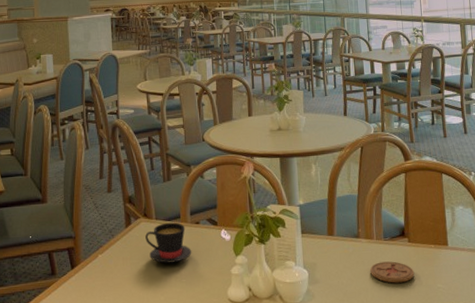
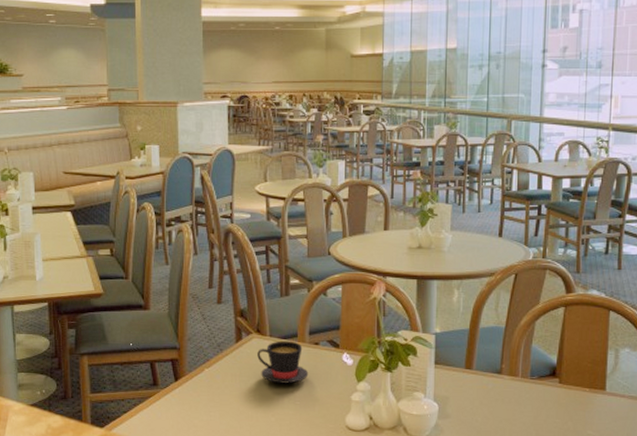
coaster: present [370,261,415,283] -> none [510,402,562,426]

